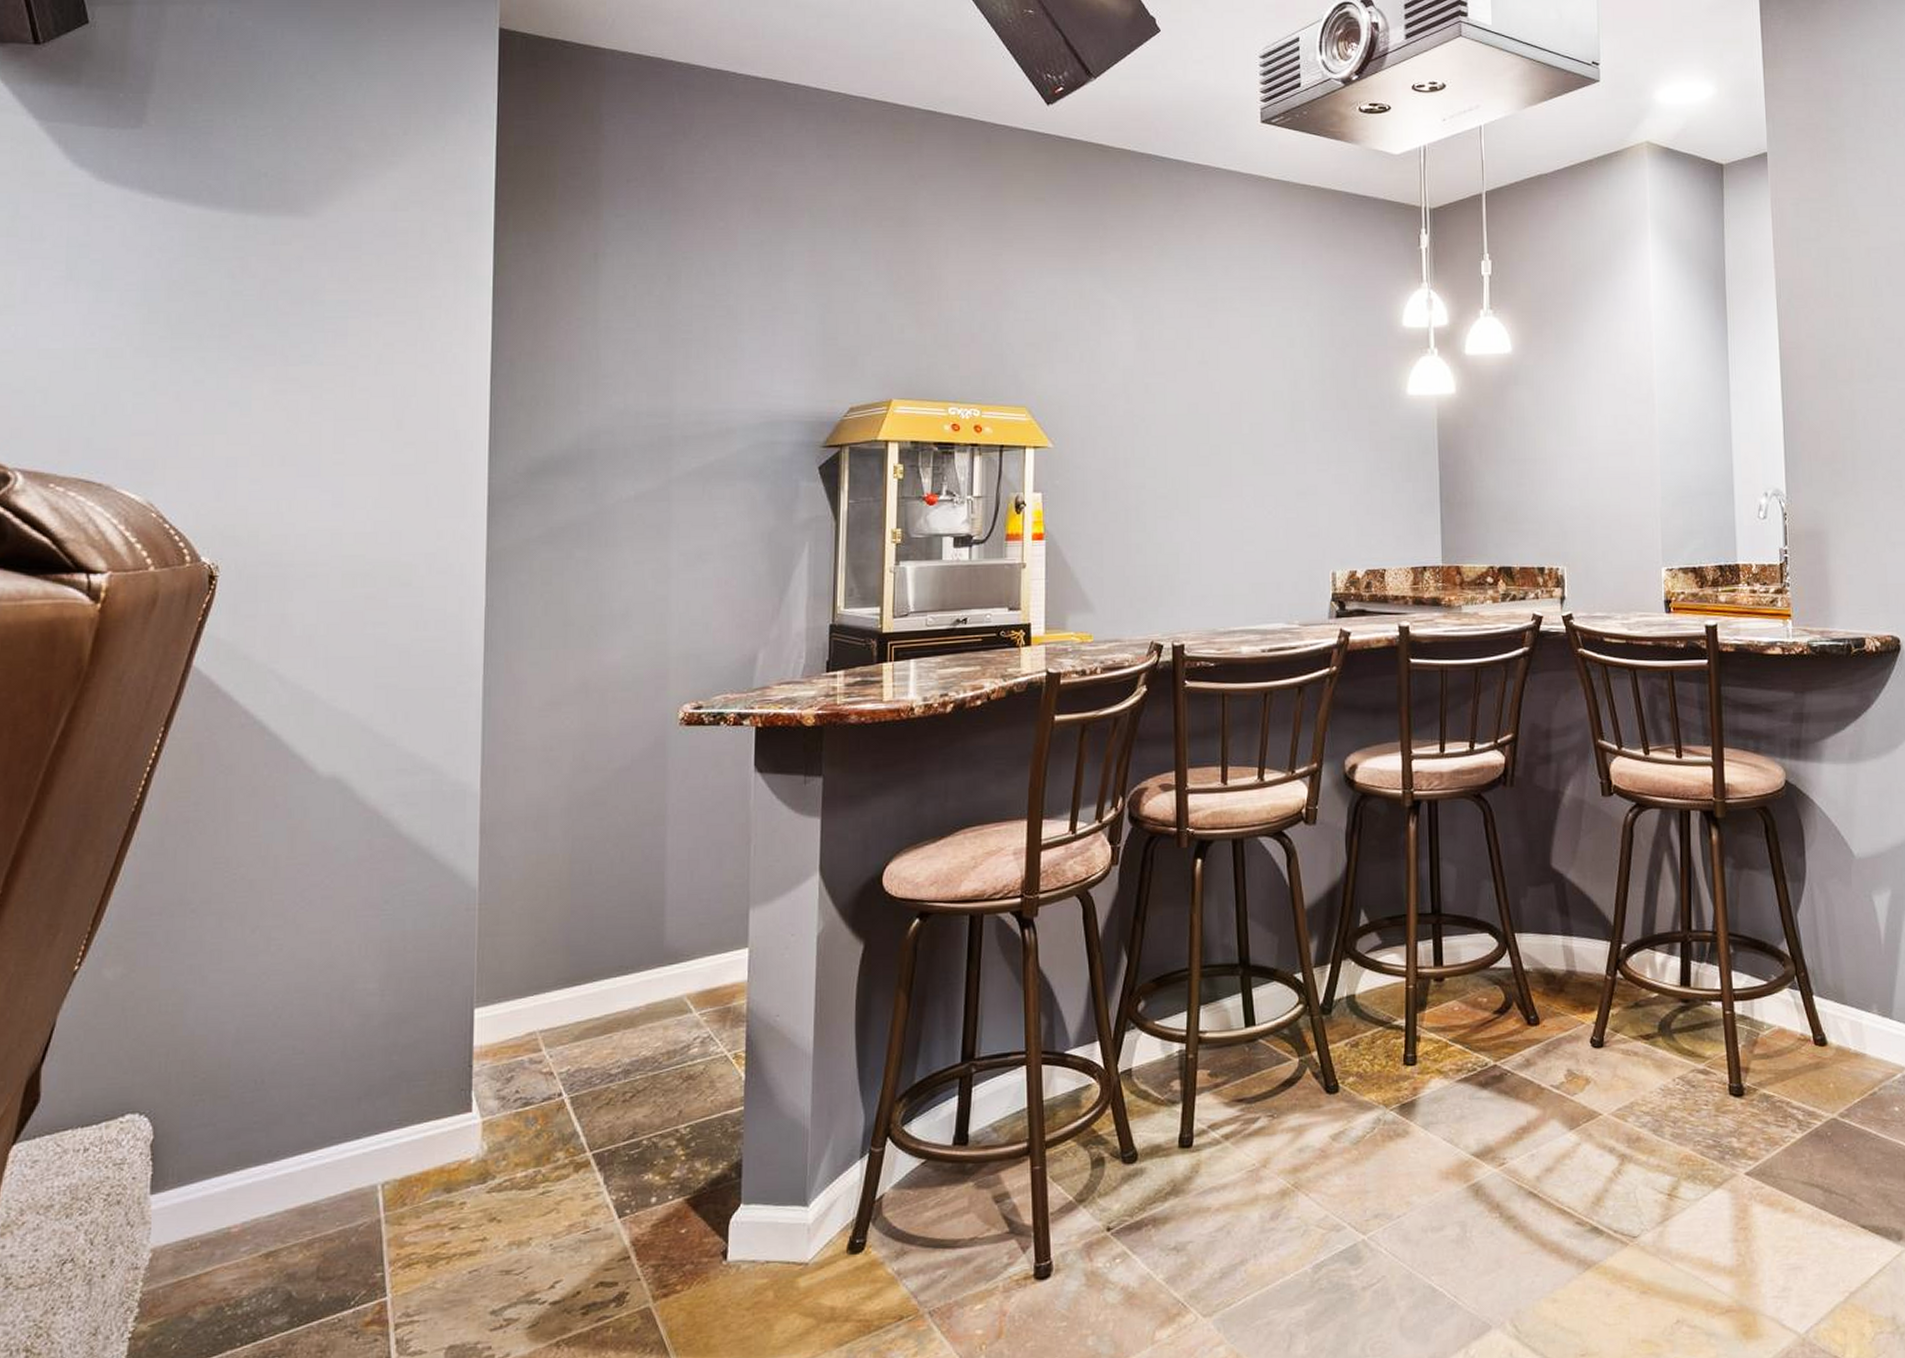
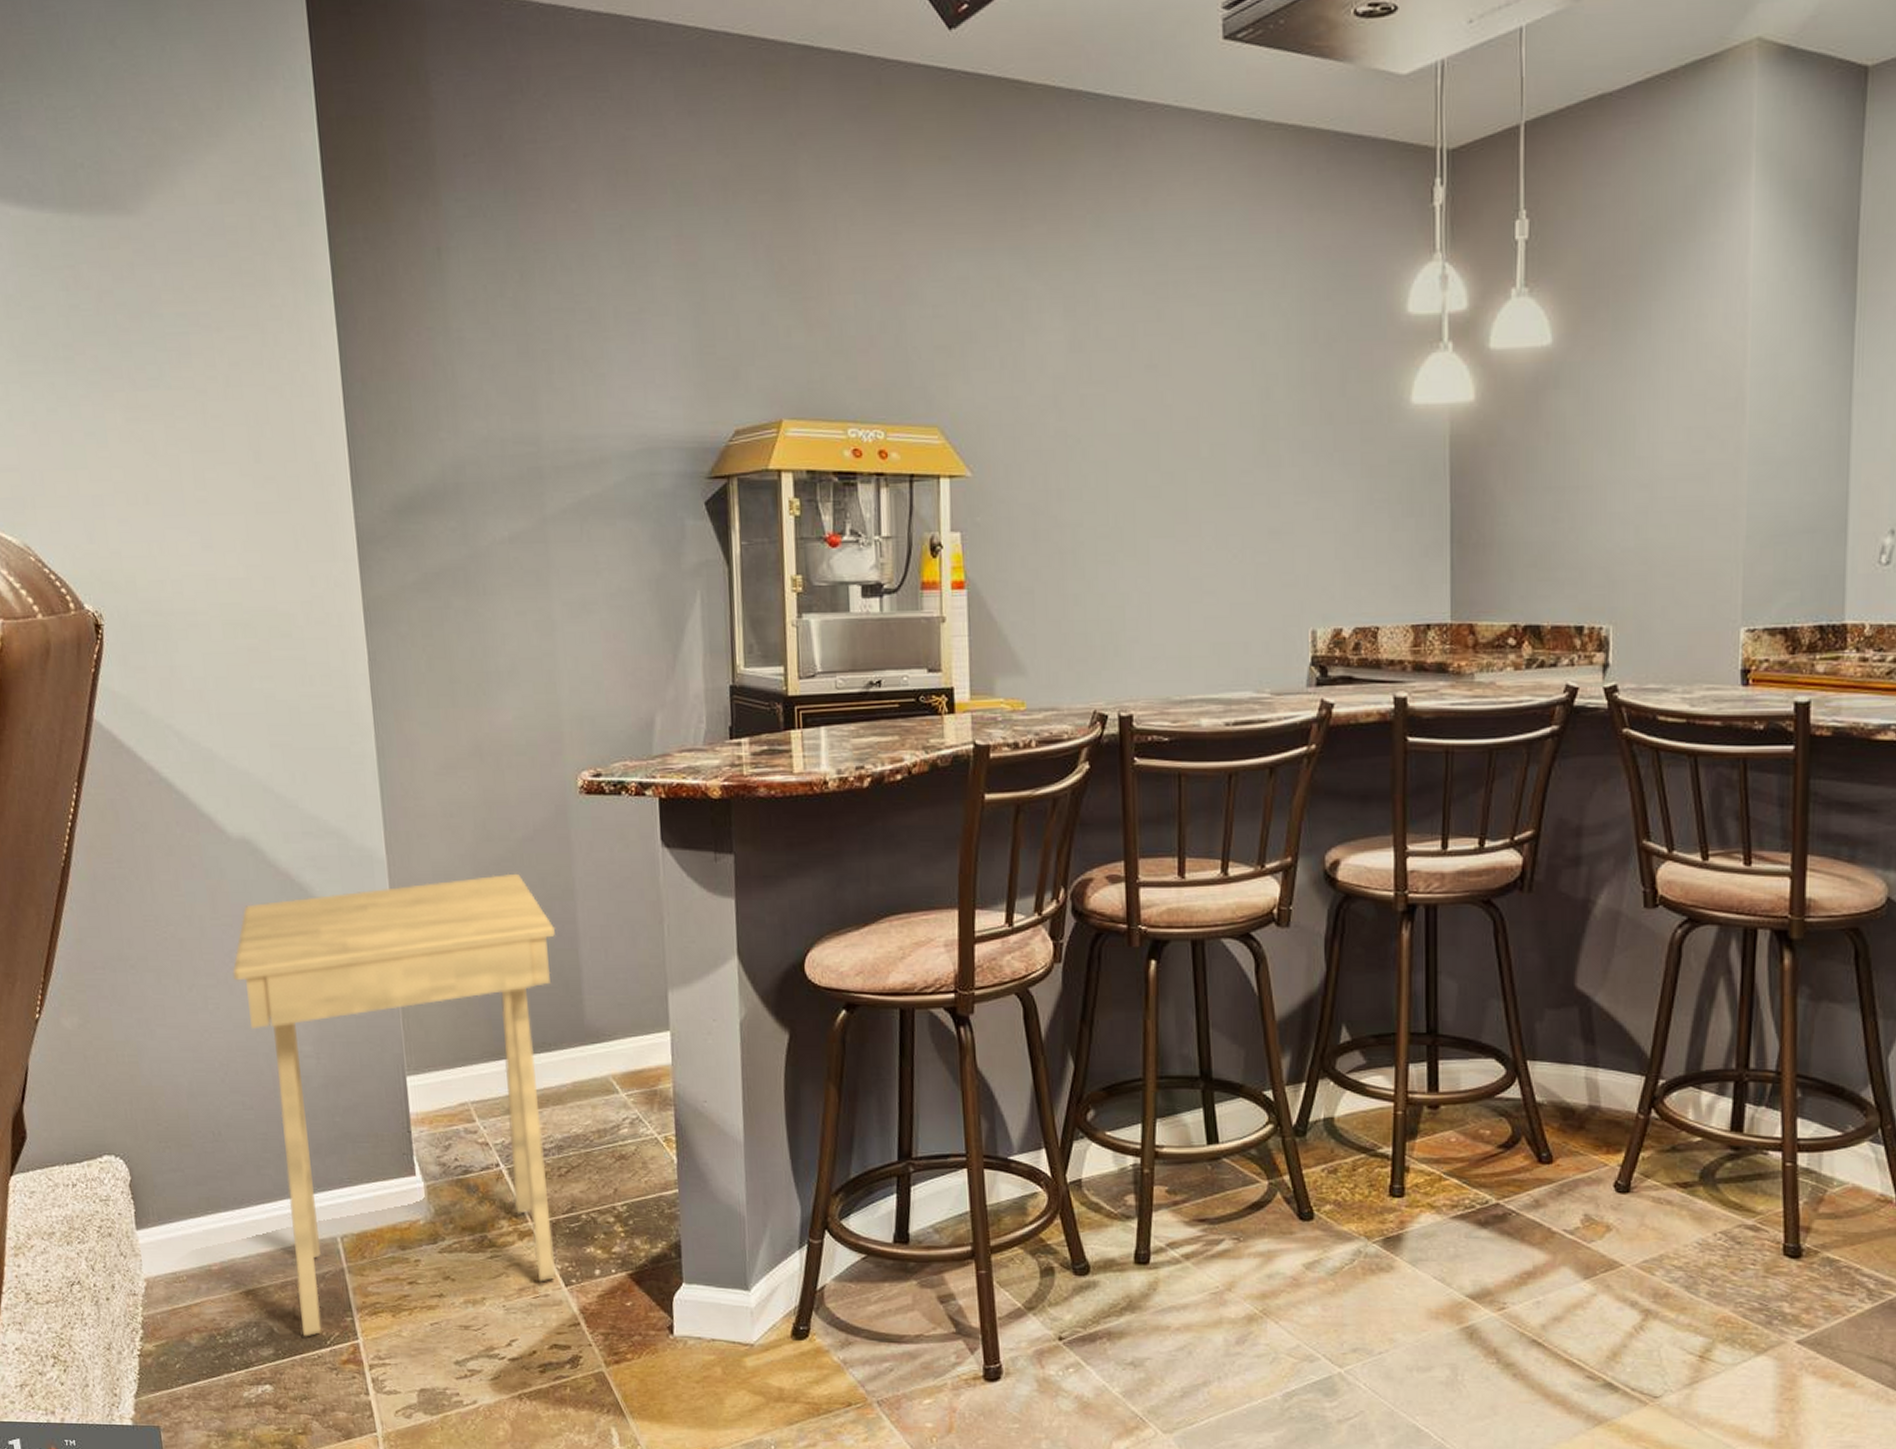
side table: none [302,801,644,1300] -> present [232,873,557,1337]

